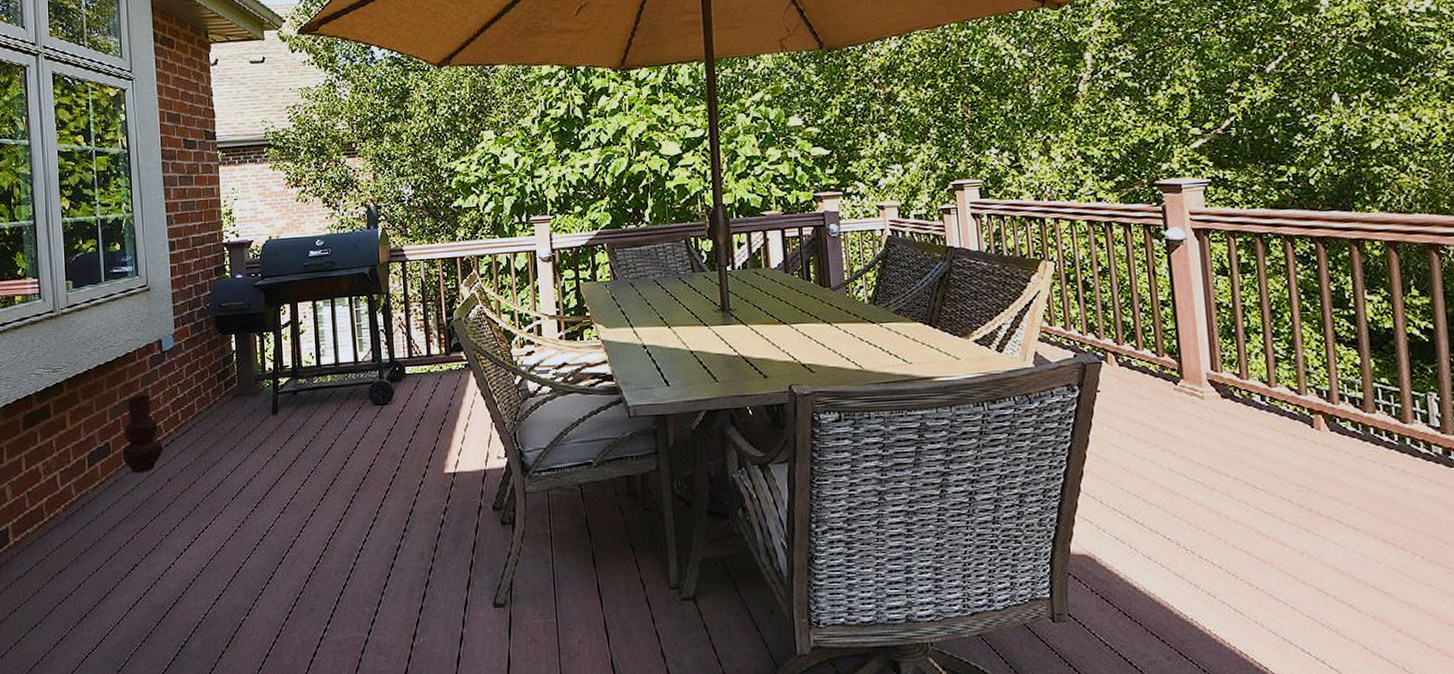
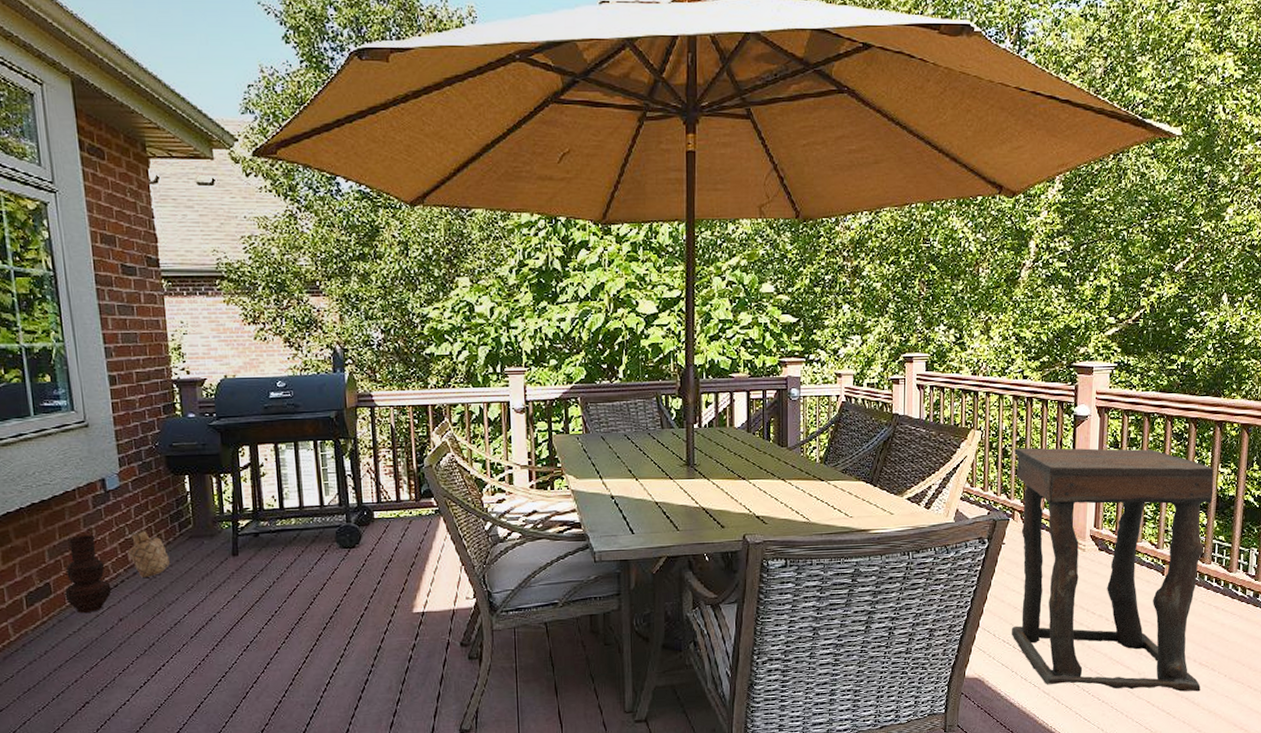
basket: none [178,389,215,438] -> present [127,530,170,579]
side table: none [1097,275,1391,578] -> present [1012,448,1214,692]

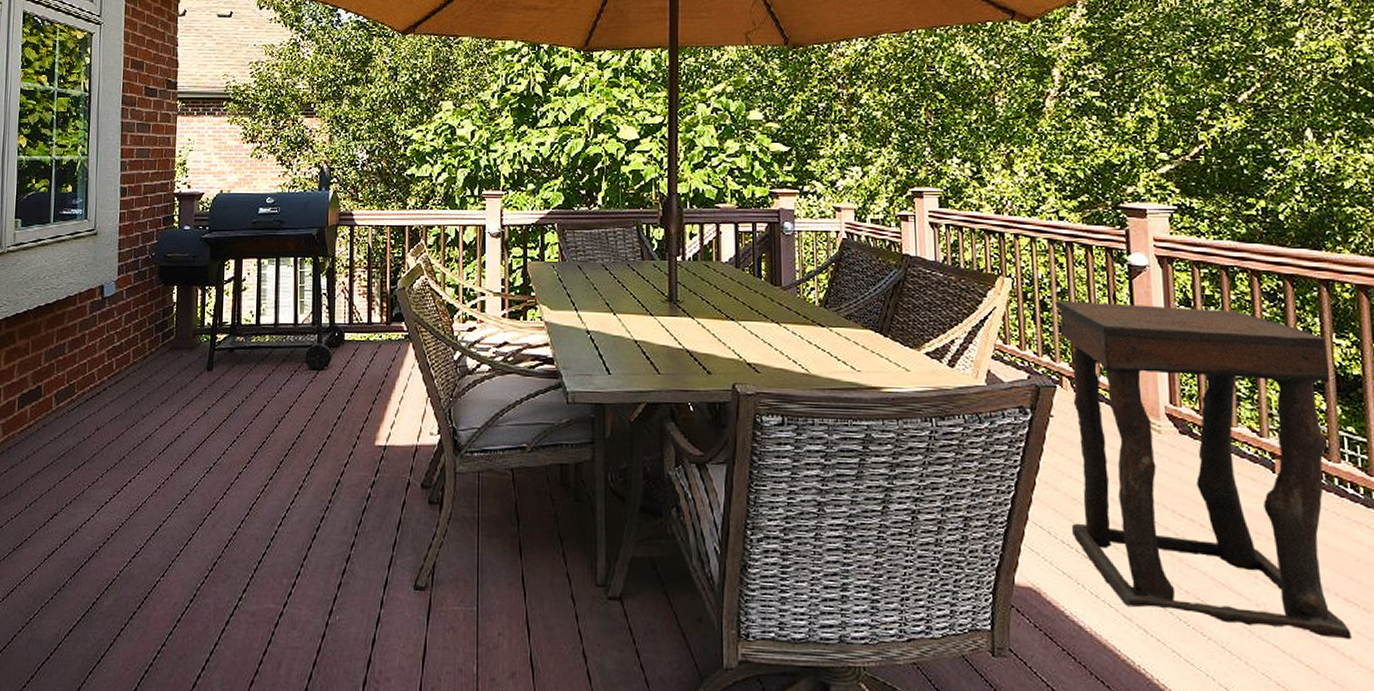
vase: present [63,534,111,614] -> none [51,340,94,420]
basket: present [127,530,170,579] -> none [113,338,150,388]

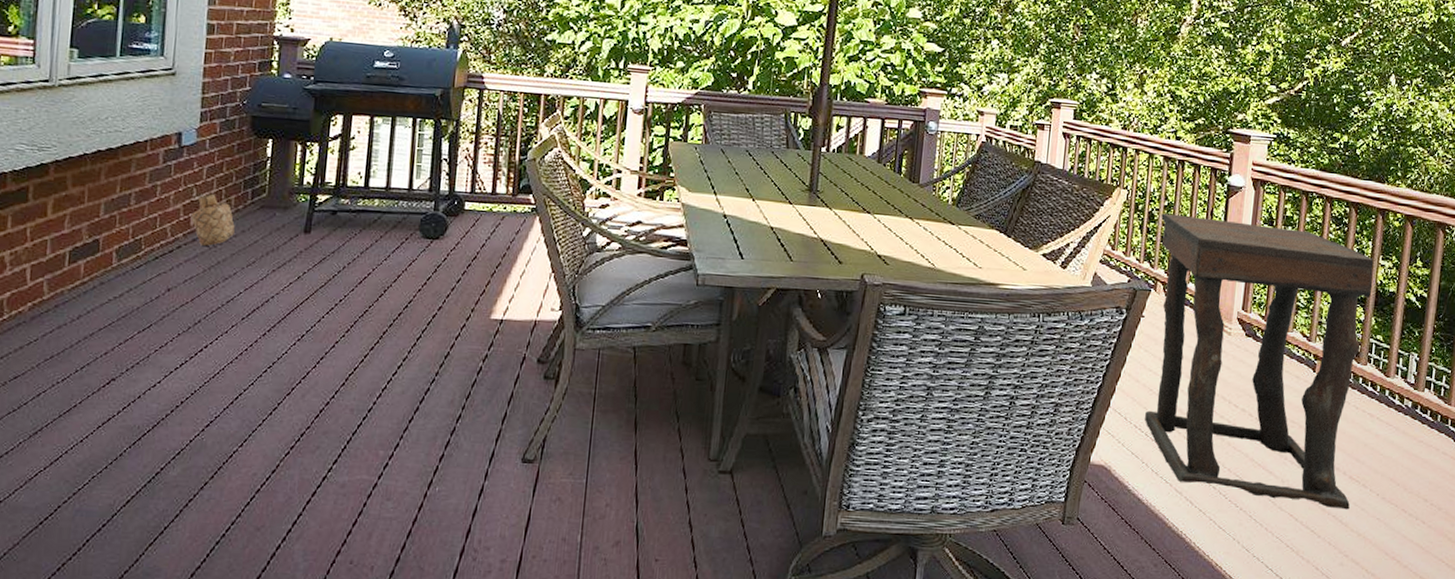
basket: none [113,338,150,388] -> present [191,193,235,247]

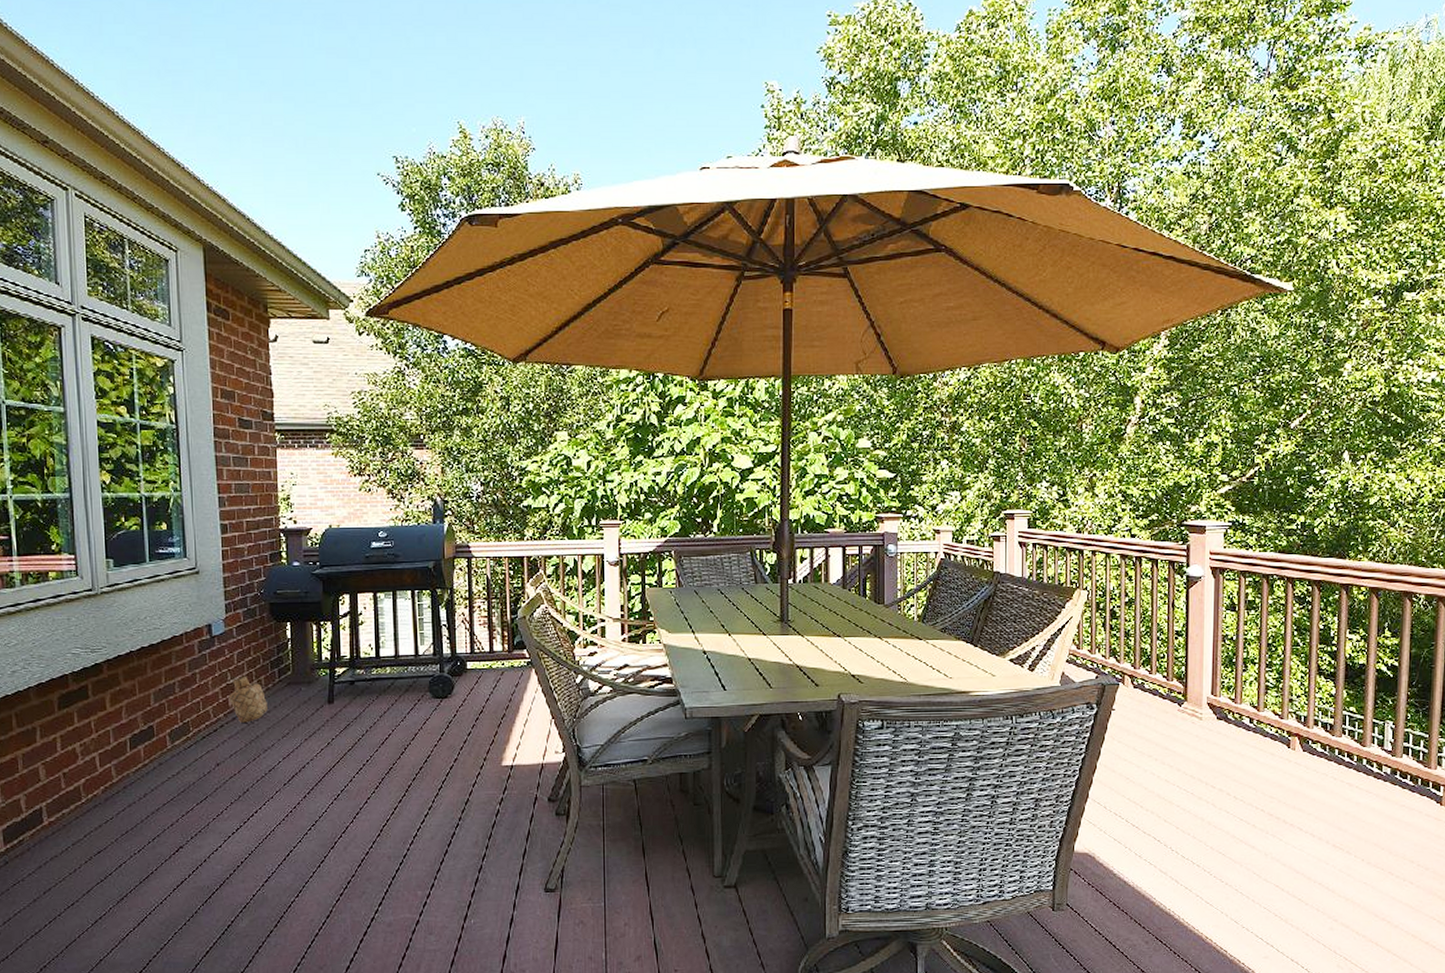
side table: present [1145,213,1374,510] -> none [1123,609,1342,877]

